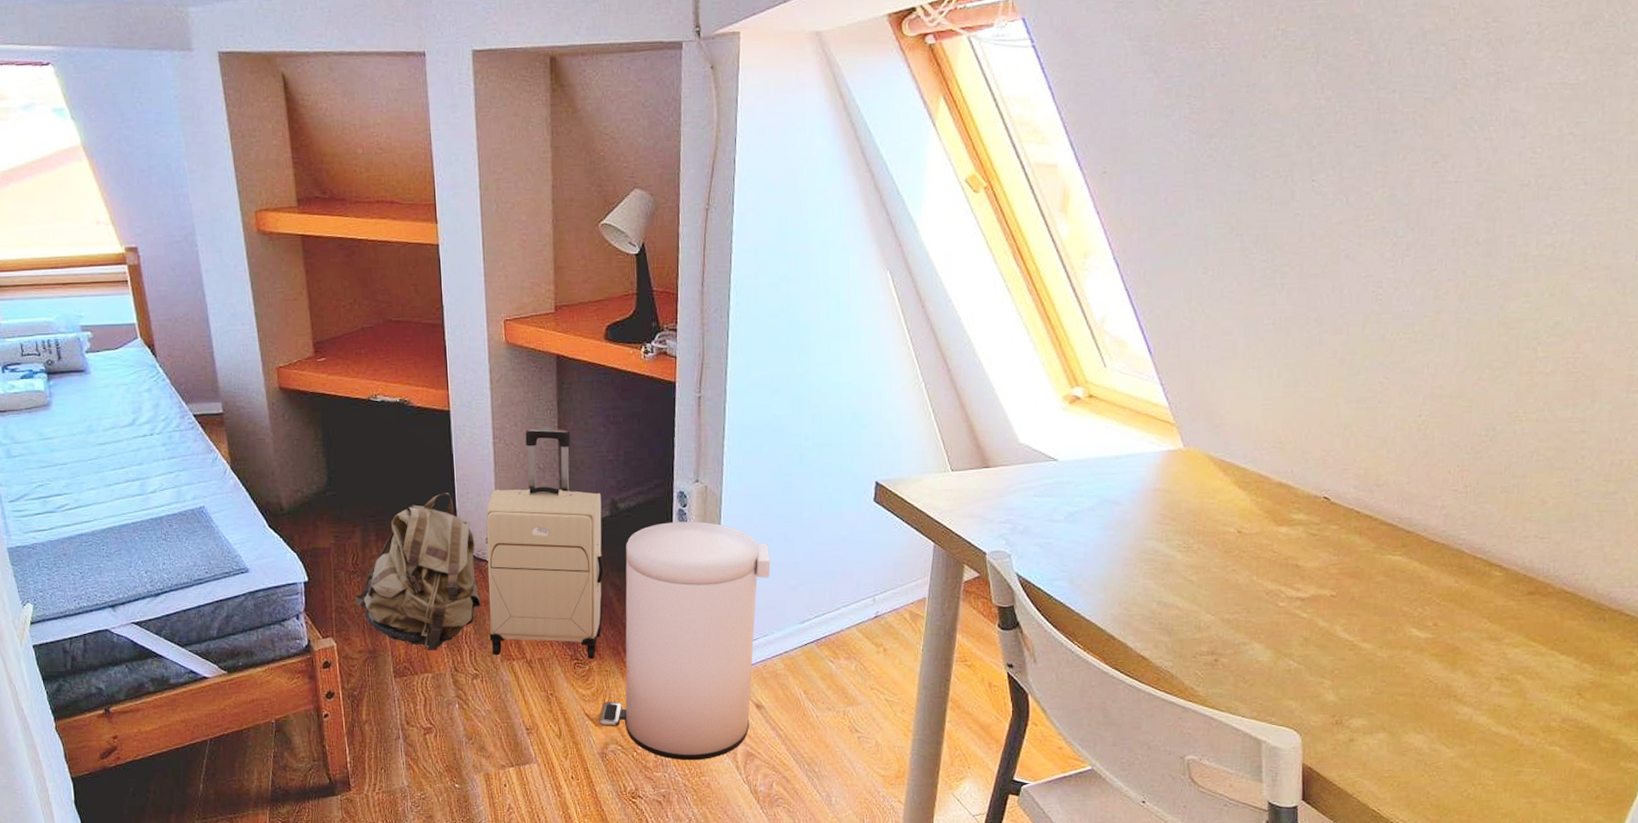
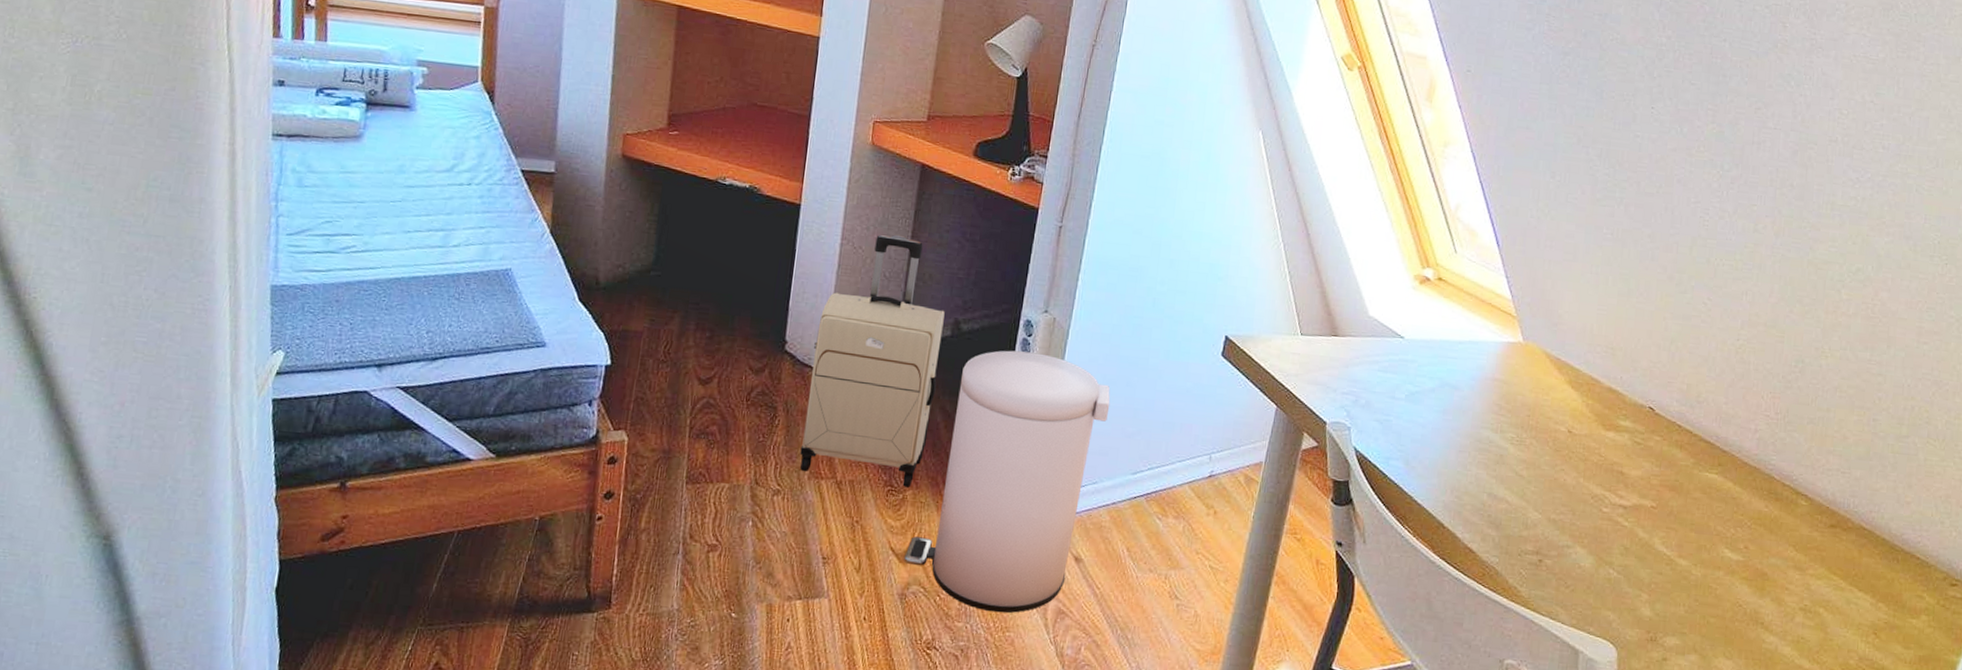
backpack: present [355,493,481,651] -> none [658,289,803,459]

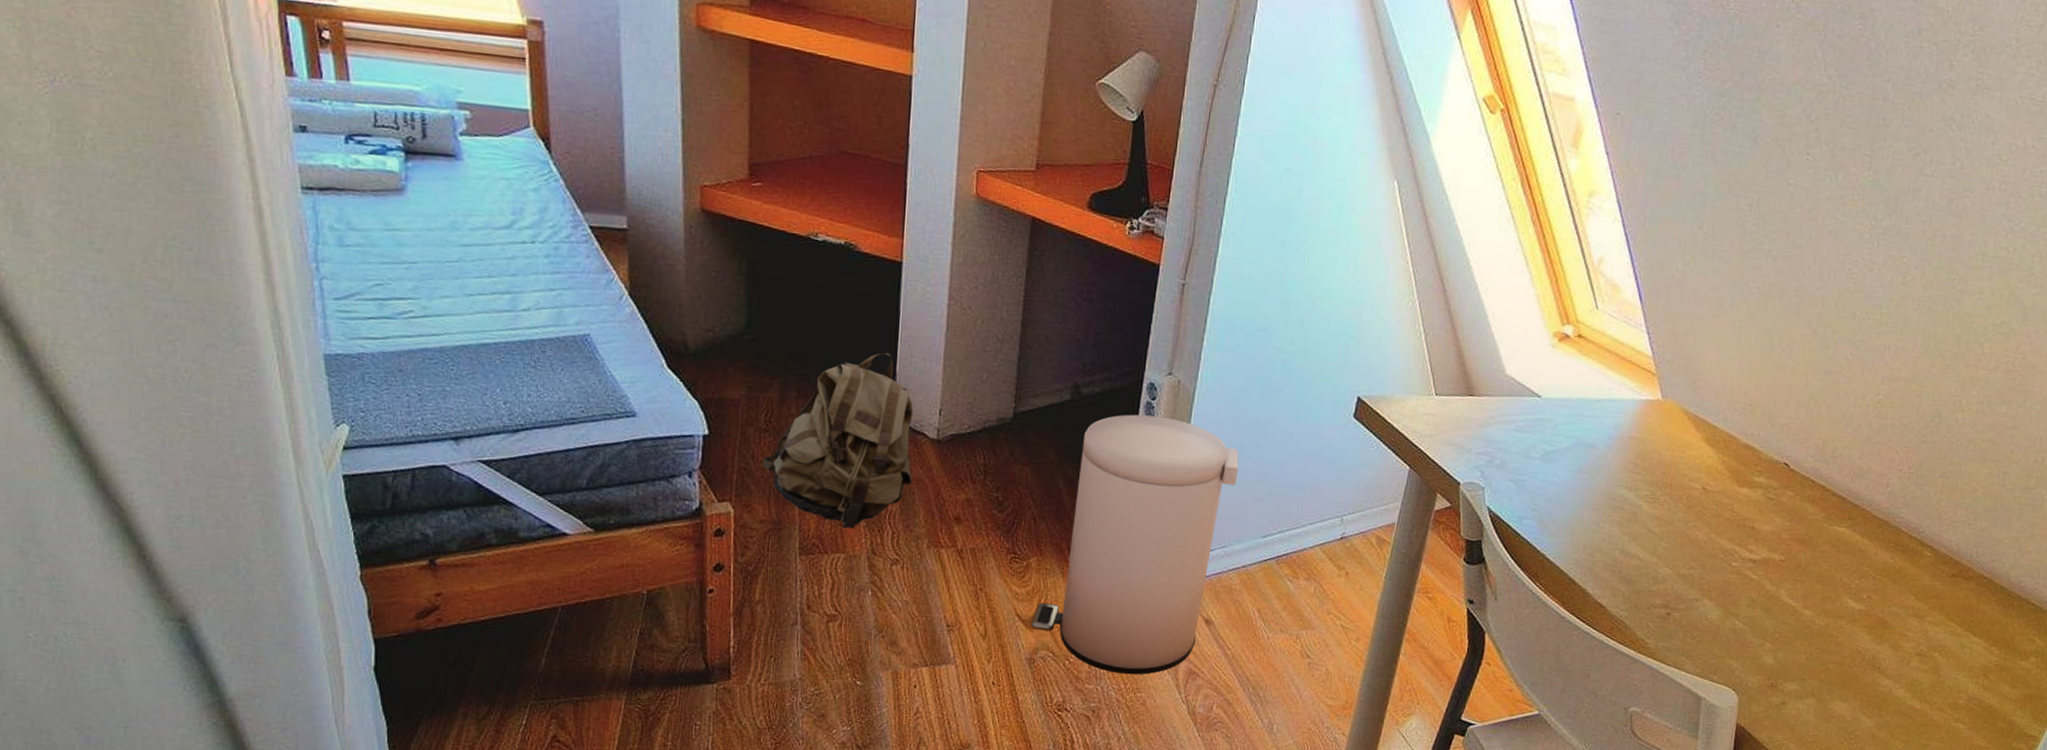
backpack: none [658,289,803,459] -> present [762,353,914,529]
suitcase: present [800,234,945,487] -> none [917,293,1063,554]

